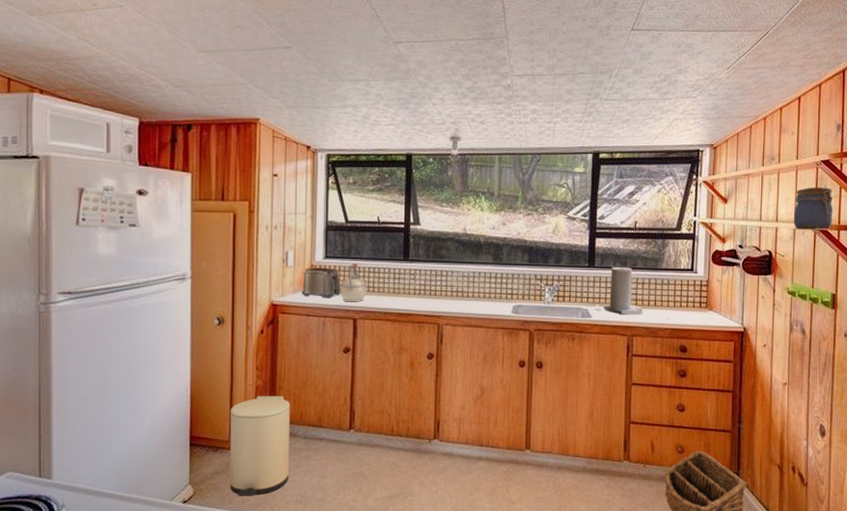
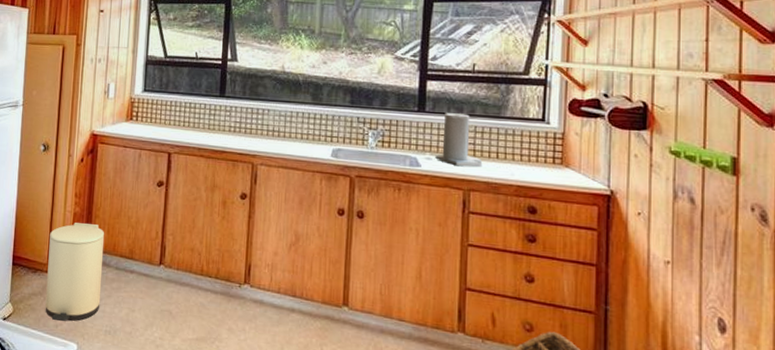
toaster: present [301,268,341,298] -> none [120,100,158,131]
kettle: present [340,264,368,302] -> none [156,98,183,137]
jar: present [794,187,833,230] -> none [677,28,732,80]

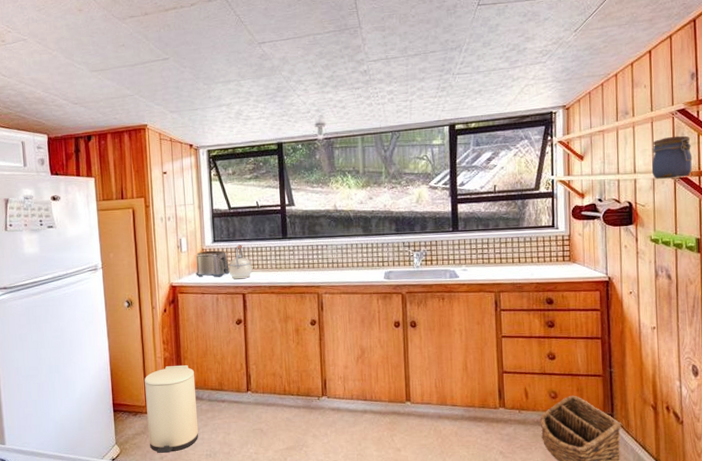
toaster: none [120,100,158,131] -> present [196,250,230,278]
kettle: none [156,98,183,137] -> present [228,245,253,280]
paper towel: present [435,113,483,168] -> none [470,229,508,273]
jar: none [677,28,732,80] -> present [652,135,693,179]

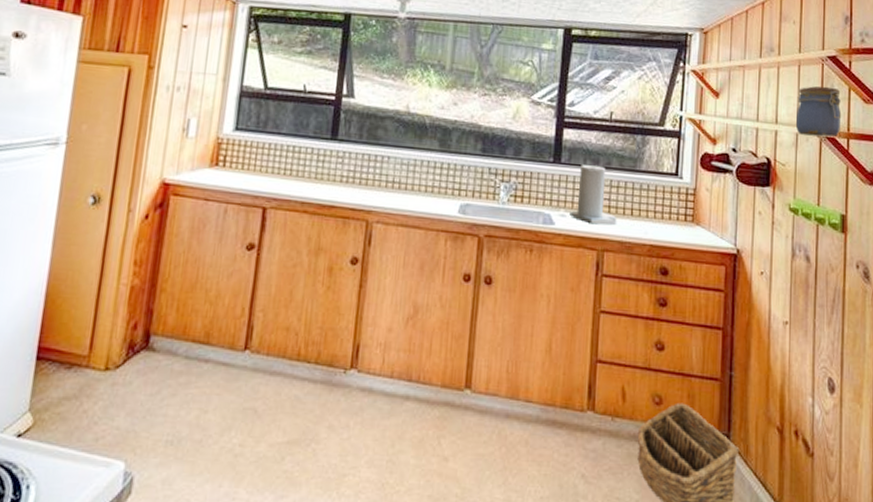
pedal bin: present [145,365,199,454] -> none [81,299,173,434]
toaster: present [196,250,230,278] -> none [201,140,251,180]
kettle: present [228,245,253,280] -> none [248,139,284,187]
paper towel: none [470,229,508,273] -> present [569,165,617,226]

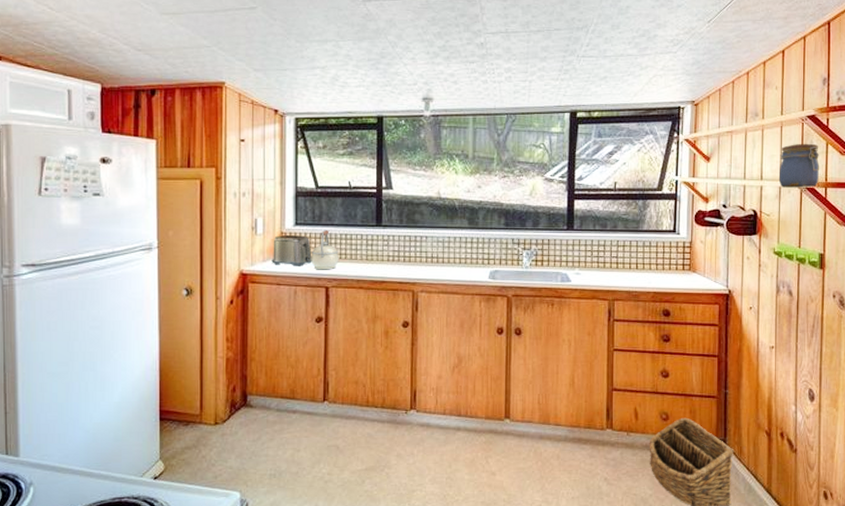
toaster: none [201,140,251,180] -> present [271,235,312,266]
kettle: none [248,139,284,187] -> present [311,230,340,270]
paper towel: present [569,165,617,226] -> none [583,230,625,279]

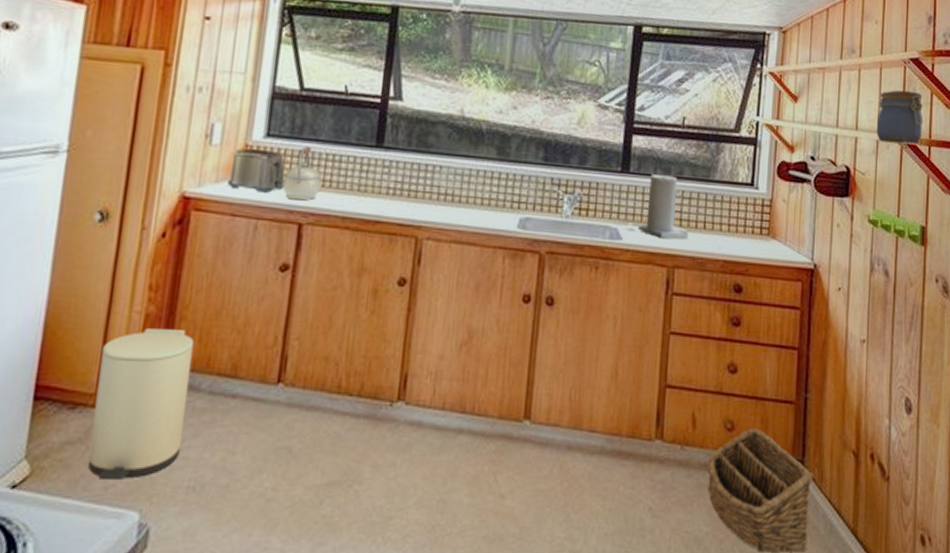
pedal bin: none [201,368,263,472] -> present [87,329,195,481]
paper towel: none [583,230,625,279] -> present [638,174,689,240]

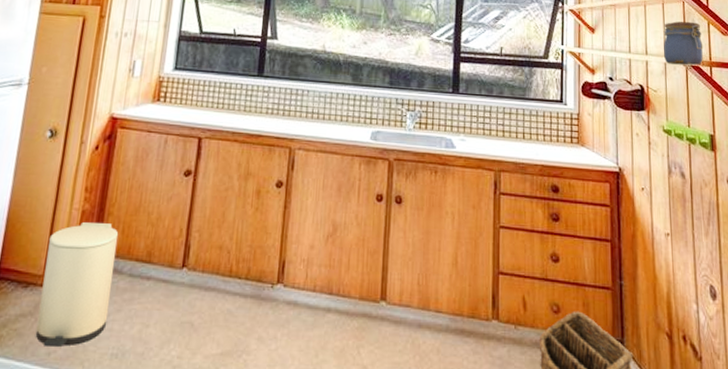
toaster: present [227,148,285,193] -> none [145,79,188,114]
kettle: present [282,147,322,201] -> none [186,77,217,120]
paper towel: present [638,174,689,240] -> none [469,94,511,148]

